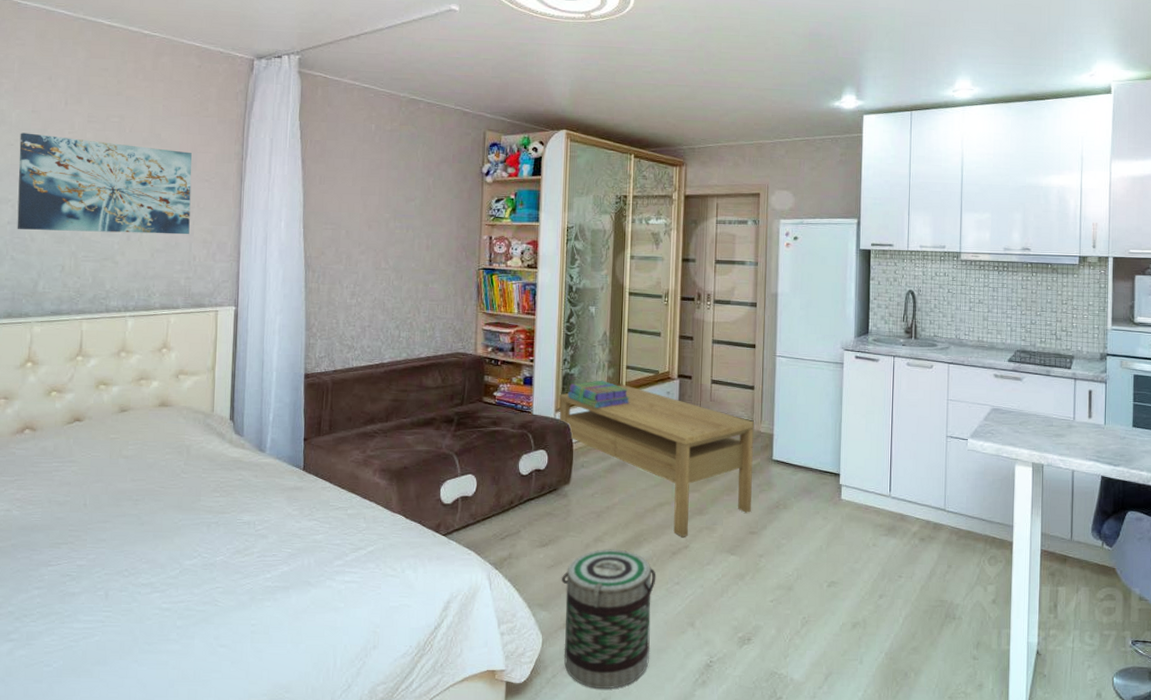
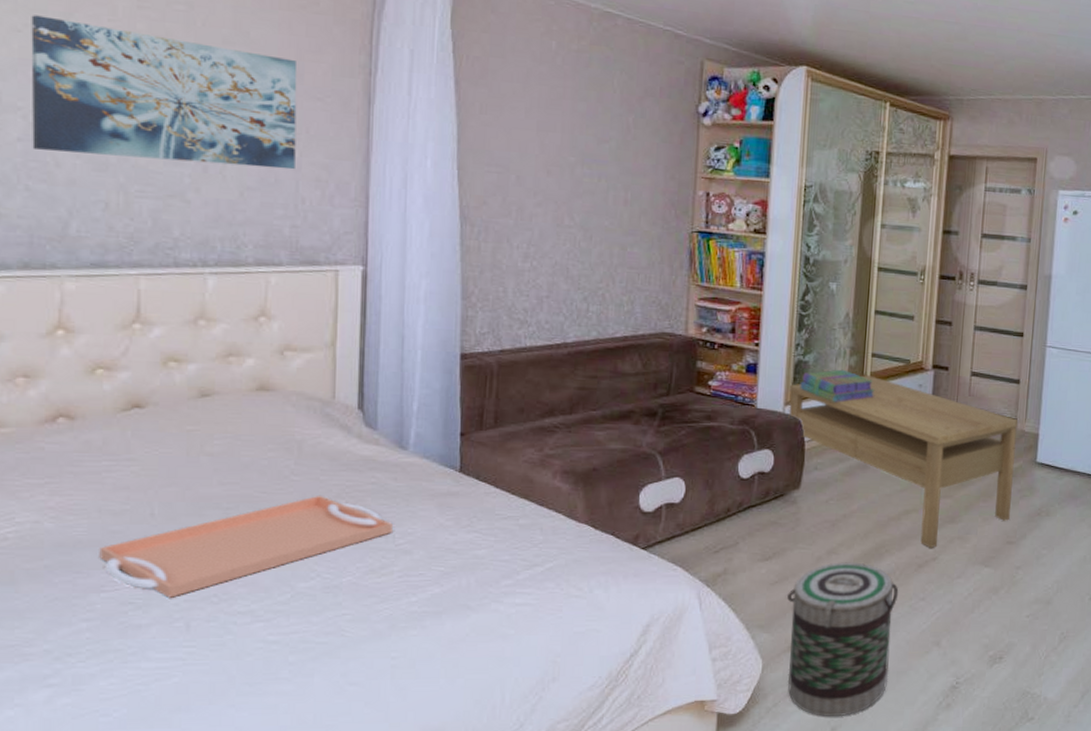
serving tray: none [48,489,254,571] -> present [99,495,393,598]

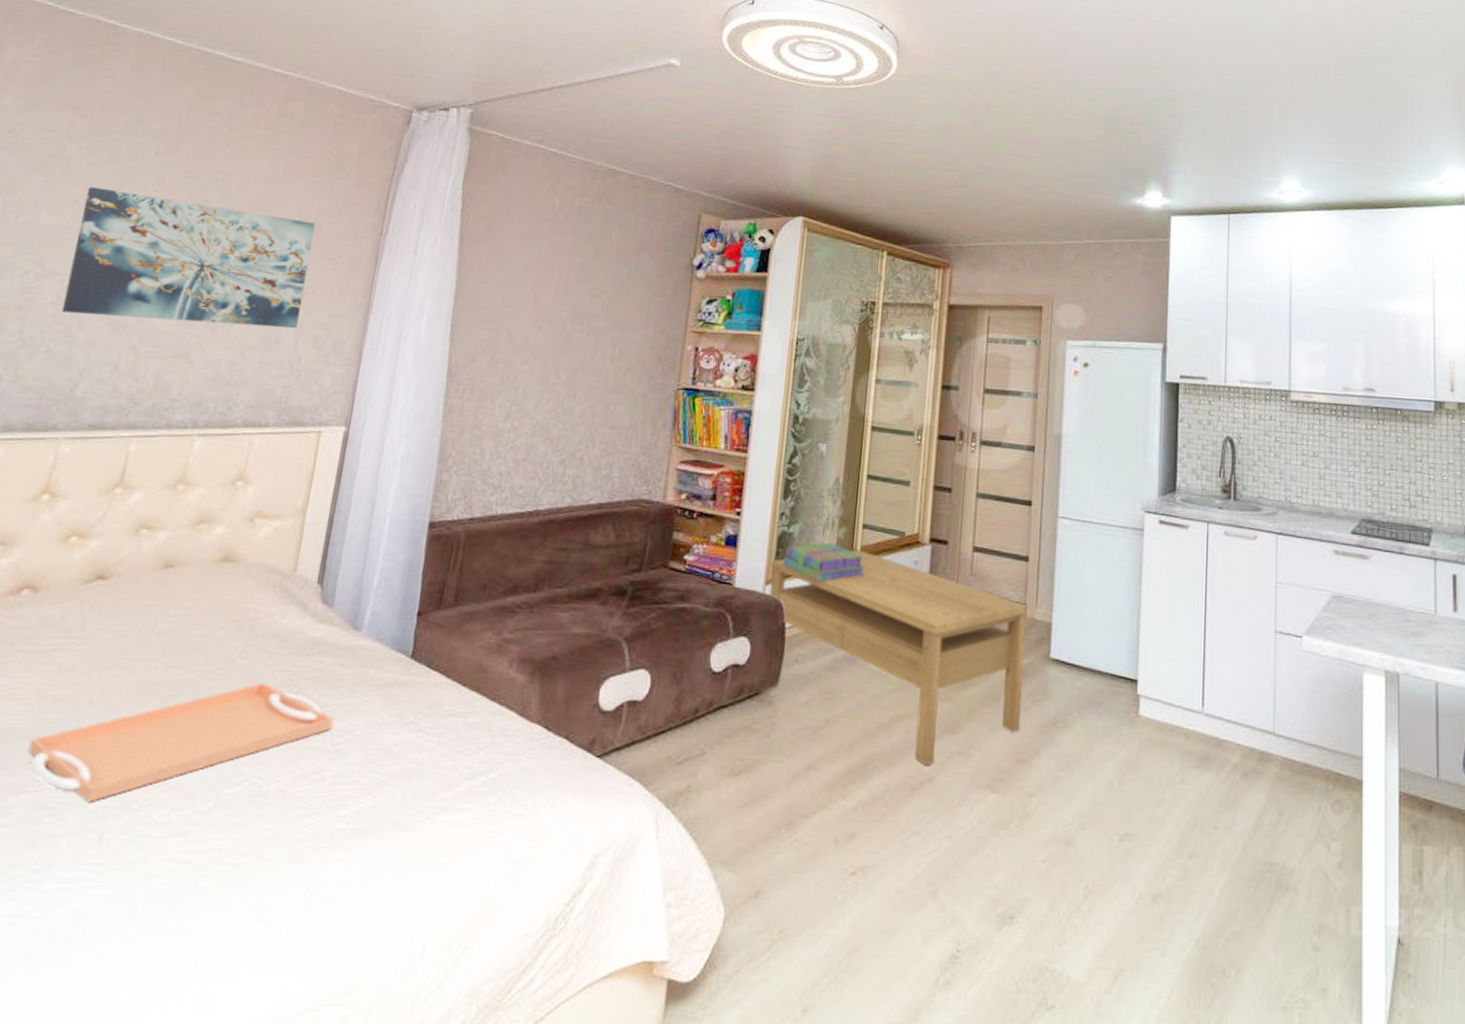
basket: present [786,562,899,717] -> none [752,781,889,993]

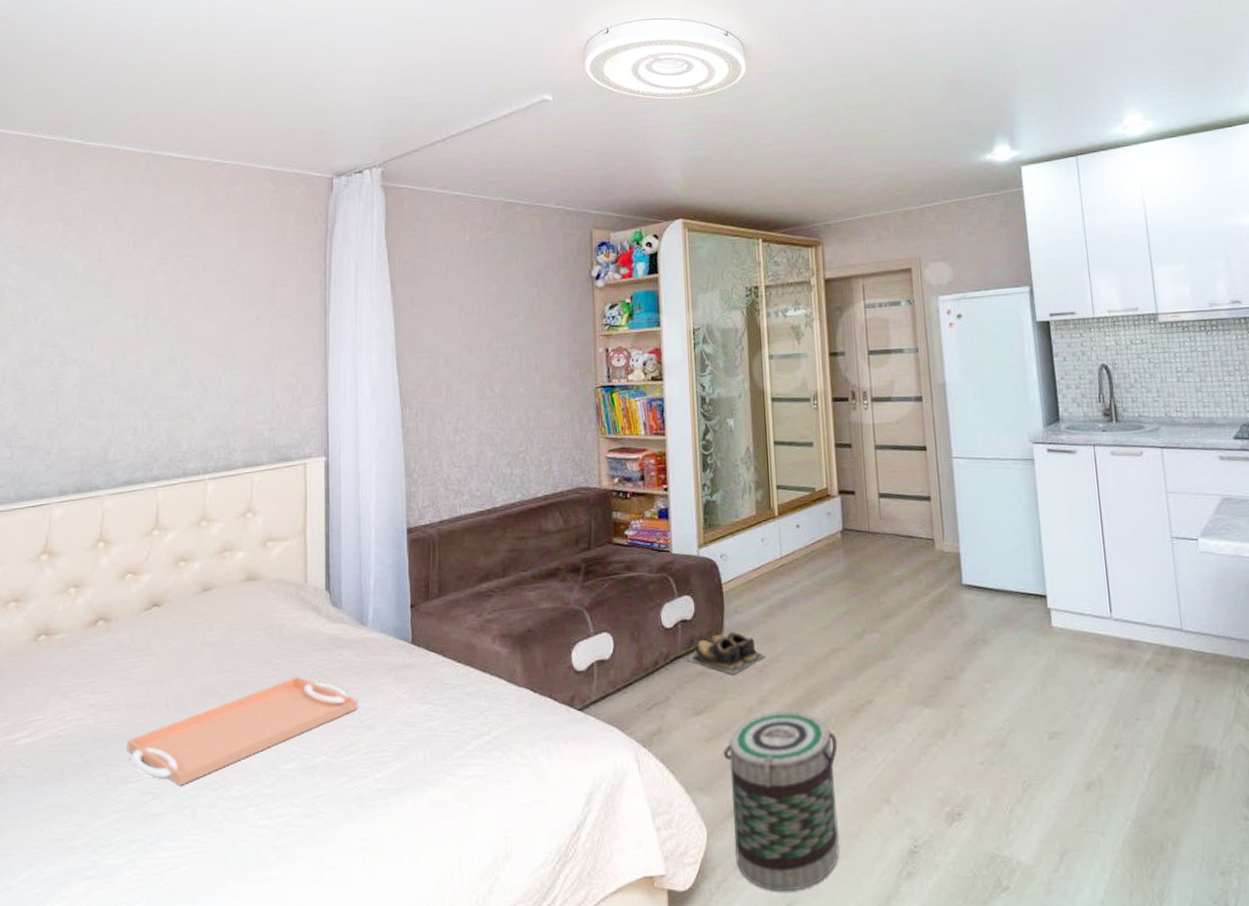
wall art: present [61,187,315,329] -> none [84,283,271,391]
shoes: none [732,684,822,734] -> present [687,632,765,675]
basket: none [752,781,889,993] -> present [722,711,840,891]
coffee table: present [768,550,1027,765] -> none [702,508,944,690]
stack of books: present [782,542,865,582] -> none [711,505,784,540]

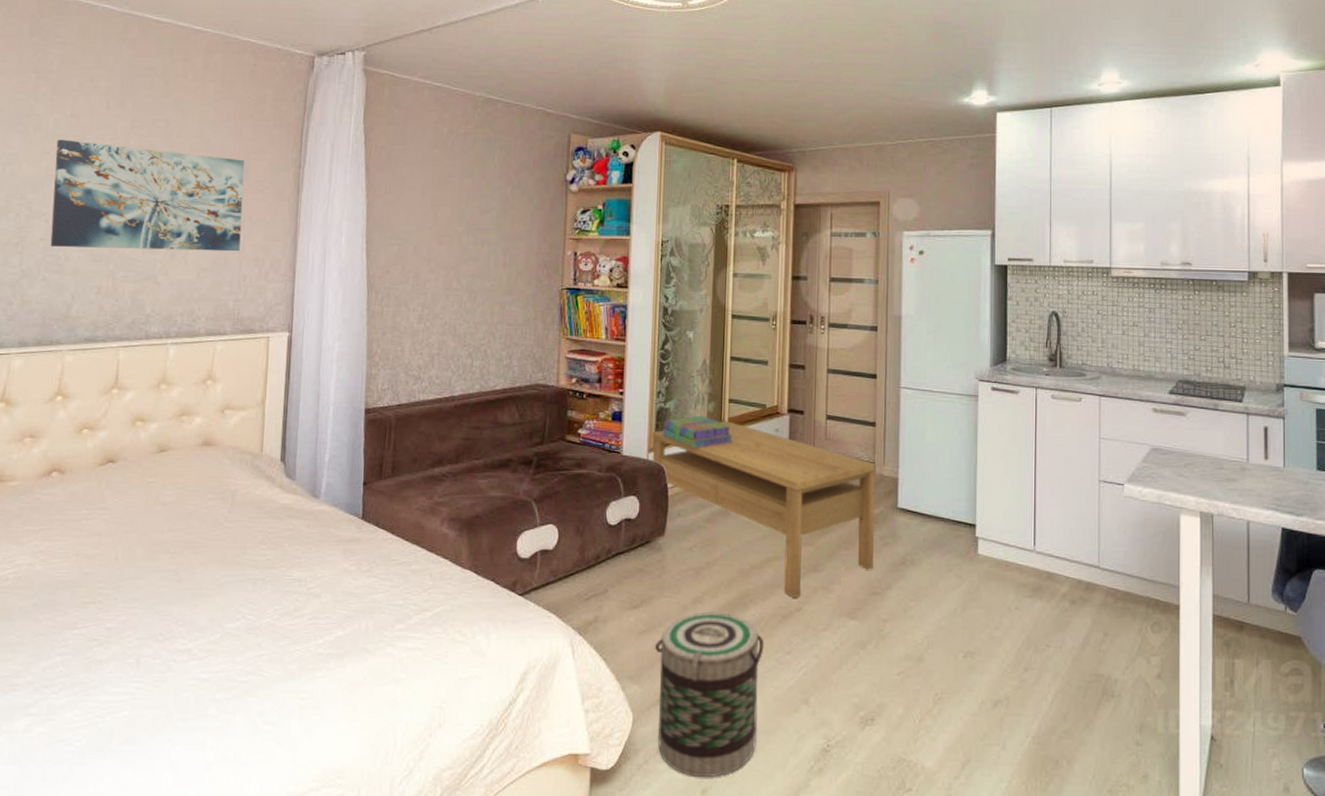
wall art: none [84,283,271,391] -> present [50,139,245,252]
serving tray: present [127,676,358,786] -> none [74,540,305,635]
shoes: present [687,632,765,675] -> none [628,534,703,574]
coffee table: none [702,508,944,690] -> present [652,421,876,598]
stack of books: none [711,505,784,540] -> present [662,415,733,448]

